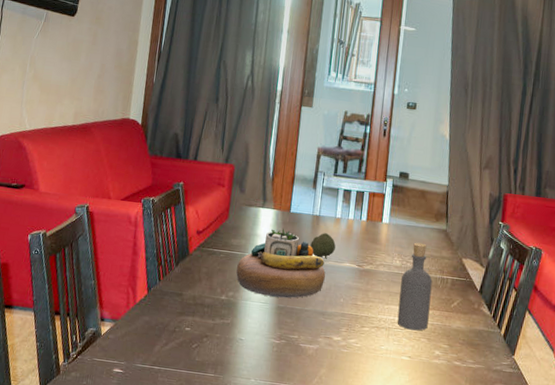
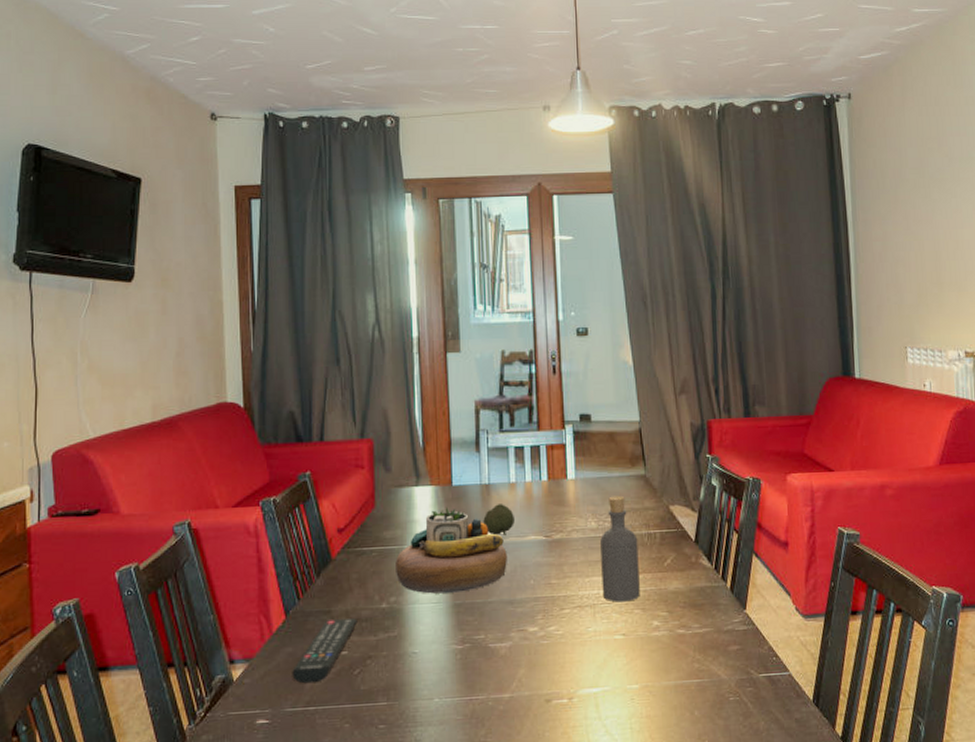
remote control: none [145,301,202,349] -> present [292,618,358,684]

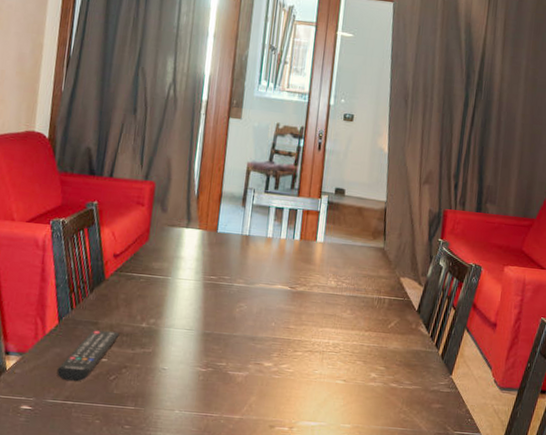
decorative bowl: present [396,506,507,594] -> none [158,249,256,324]
fruit: present [483,504,514,536] -> none [239,253,267,281]
bottle: present [600,495,640,602] -> none [331,261,369,354]

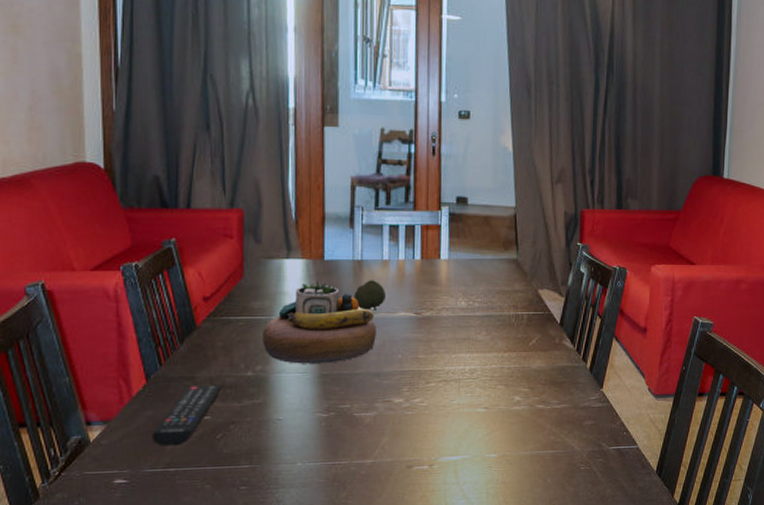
decorative bowl: none [158,249,256,324] -> present [263,280,376,364]
fruit: none [239,253,267,281] -> present [354,280,386,310]

